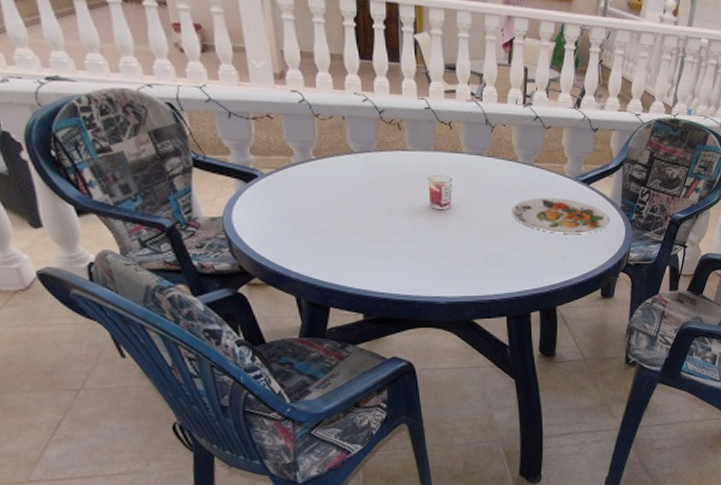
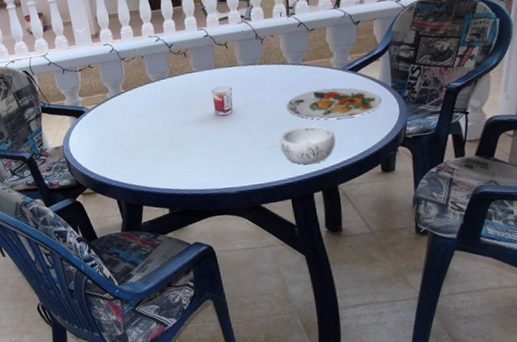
decorative bowl: none [500,236,559,280] -> present [279,125,336,165]

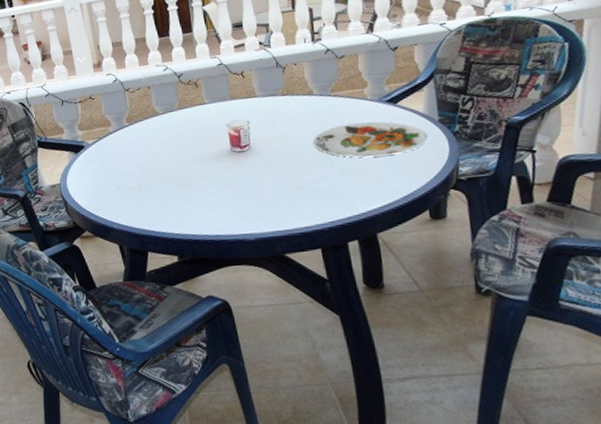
decorative bowl: present [279,125,336,165] -> none [305,163,373,209]

